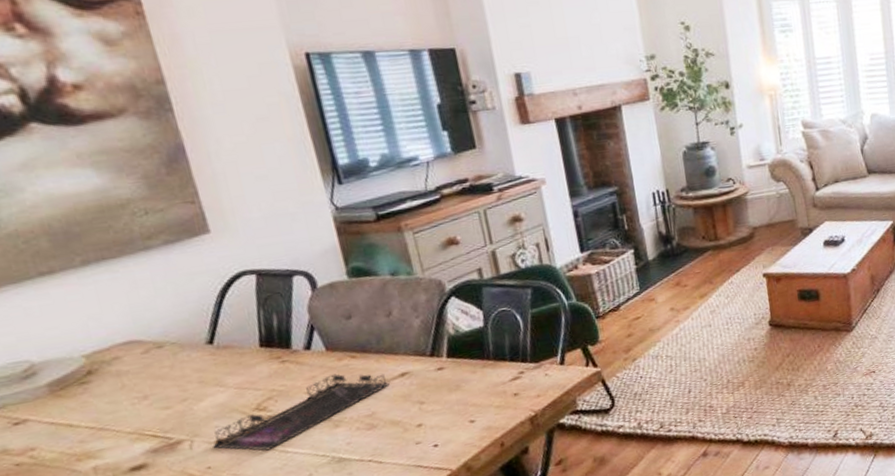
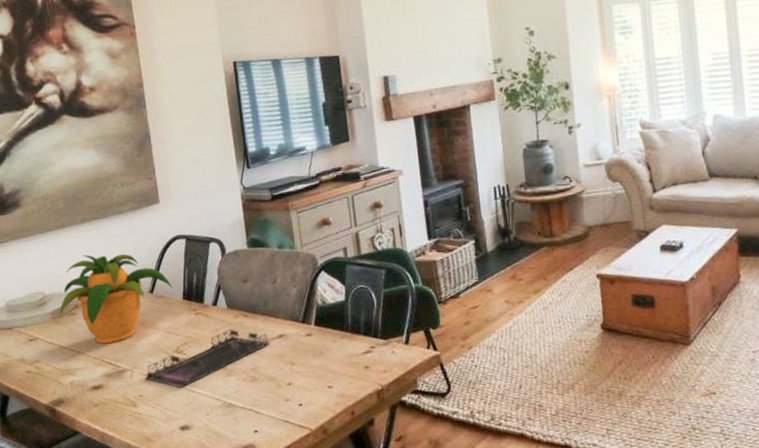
potted plant: none [61,299,244,415] -> present [59,253,173,343]

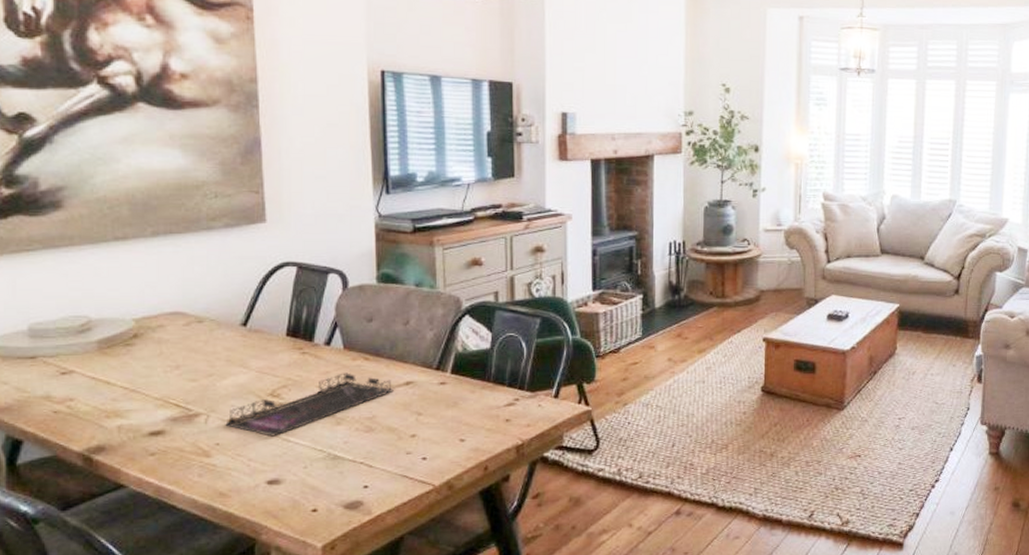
potted plant: present [59,253,173,343] -> none [109,275,275,381]

